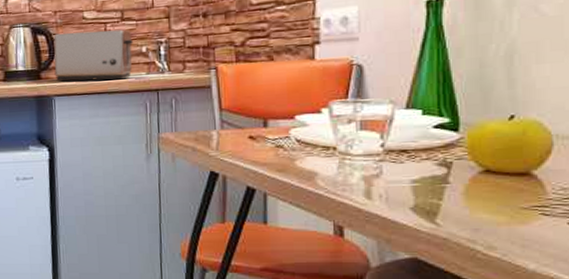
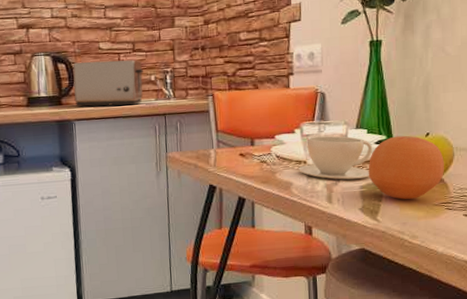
teacup: none [324,116,429,172] -> present [297,135,372,180]
fruit: none [423,118,538,200] -> present [368,135,444,200]

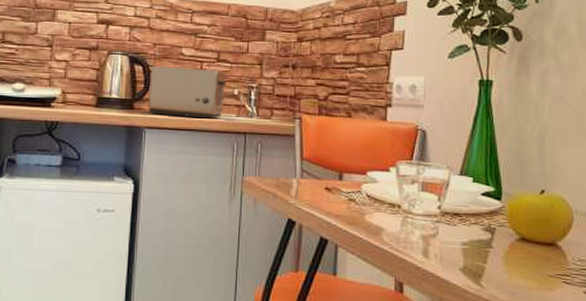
teacup: present [297,135,372,180] -> none [390,177,477,234]
fruit: present [368,135,444,200] -> none [472,189,561,266]

